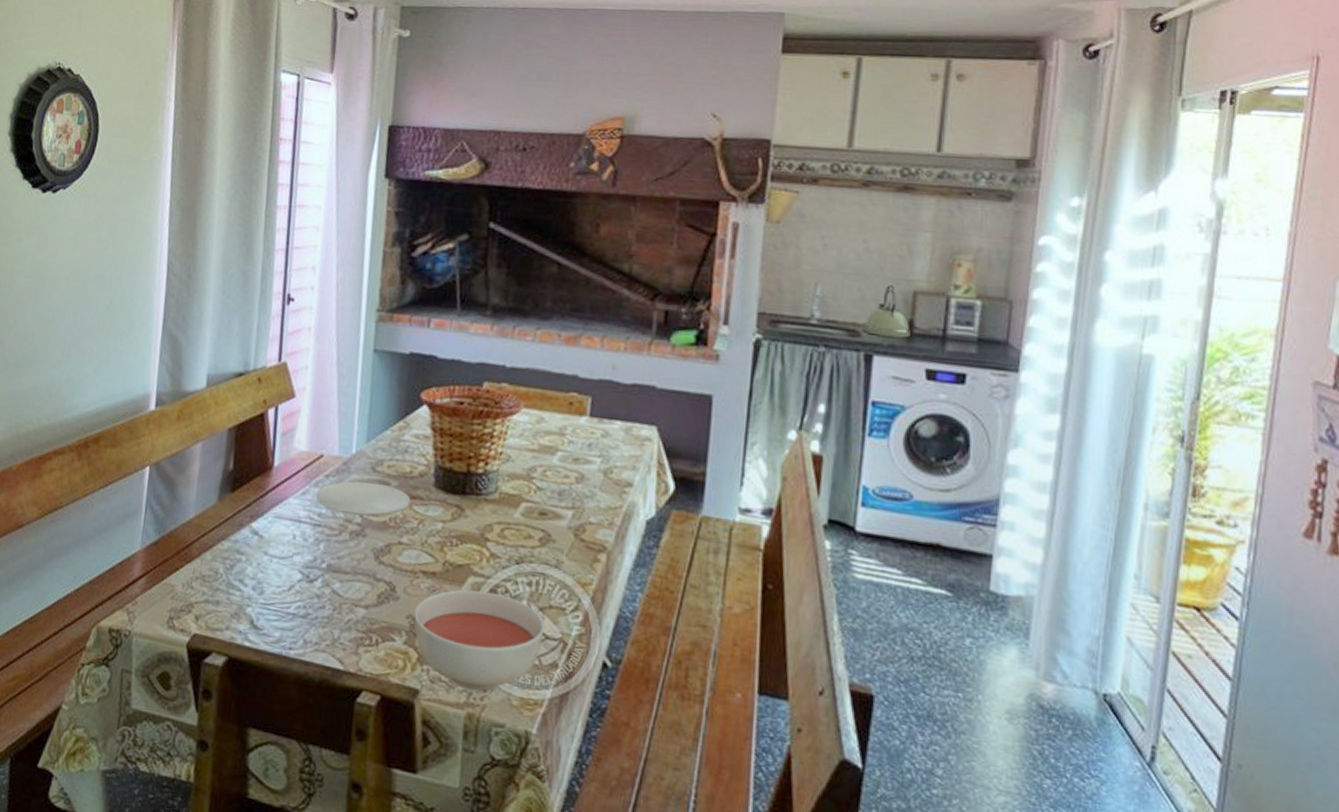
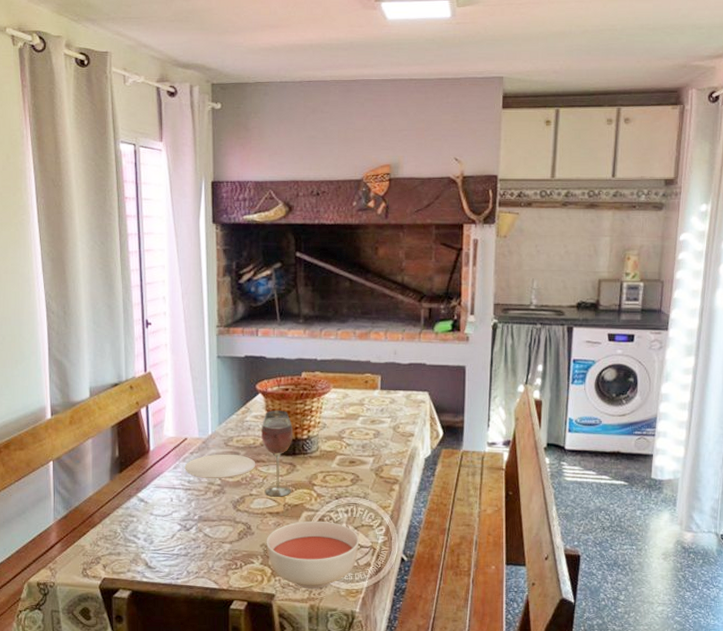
wineglass: none [419,429,466,551] -> present [260,410,294,497]
kettle: present [863,285,911,339] -> none [566,276,597,314]

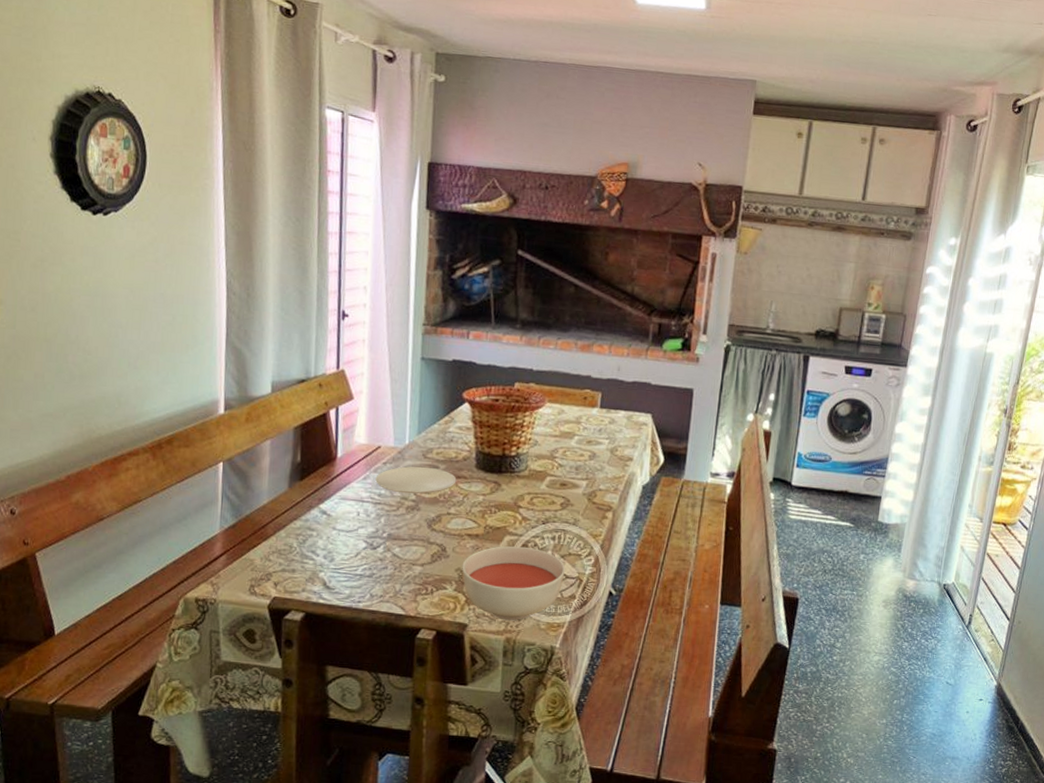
wineglass: present [260,410,294,497] -> none [464,422,501,518]

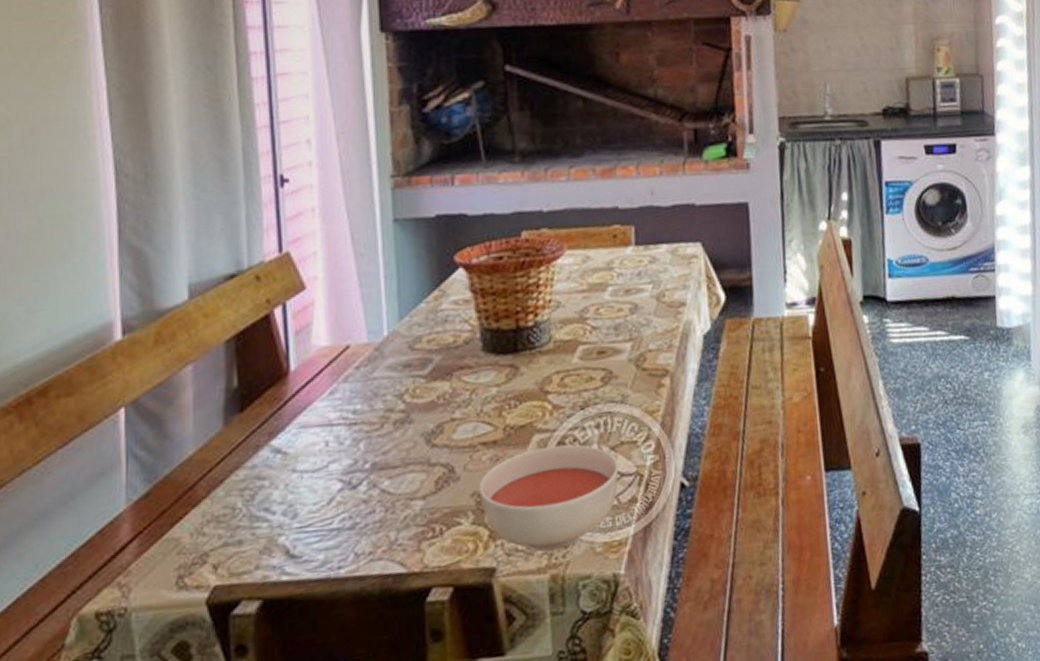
plate: present [375,466,457,494] -> none [346,361,459,405]

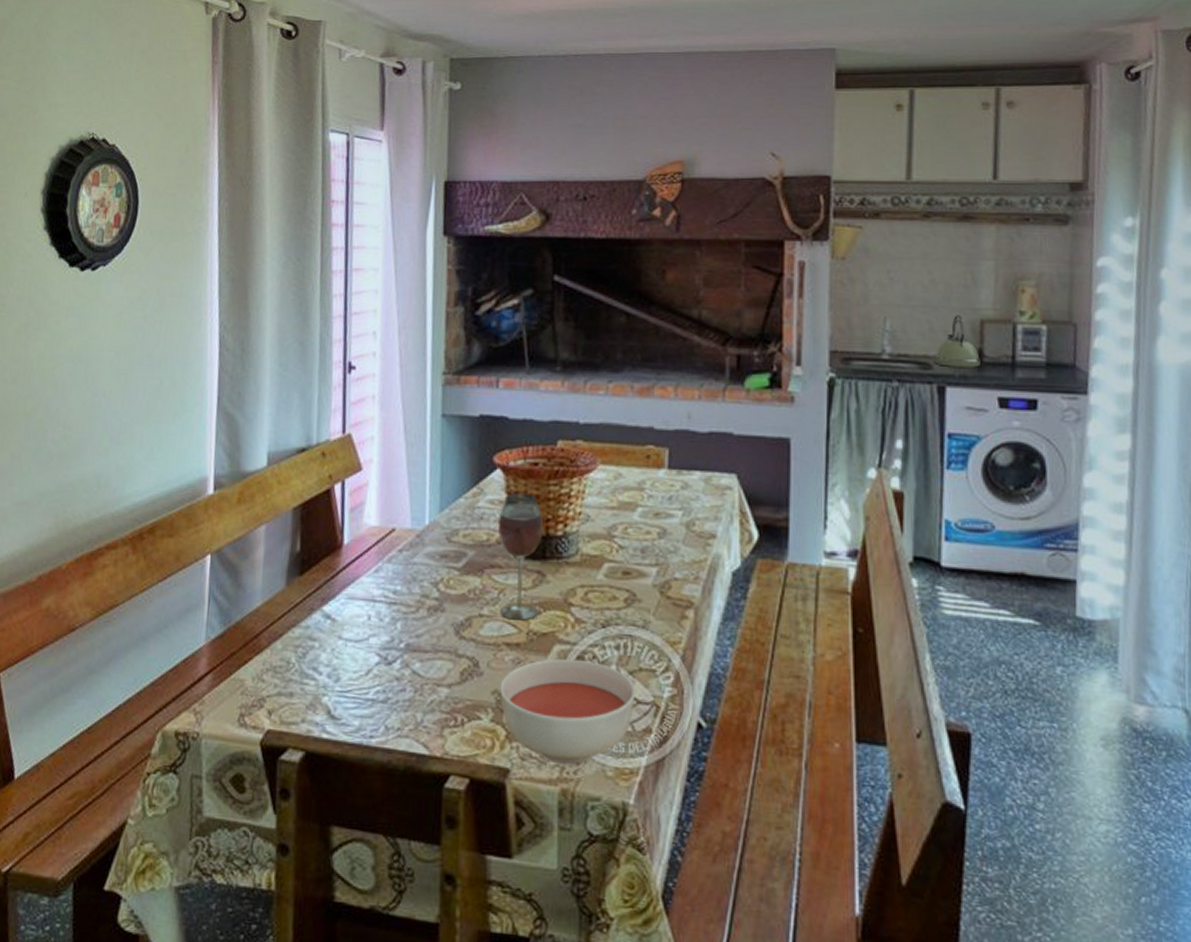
wineglass: none [463,289,514,418] -> present [497,493,544,620]
kettle: none [869,75,908,123] -> present [934,315,981,369]

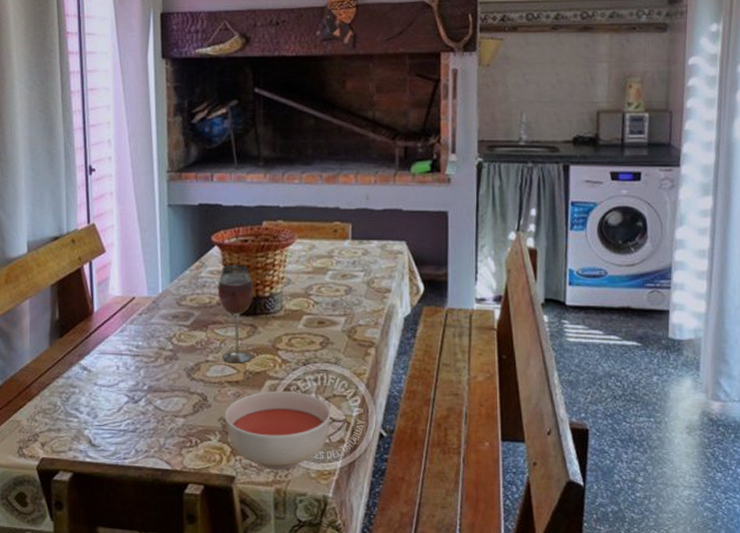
kettle: present [934,315,981,369] -> none [561,108,597,150]

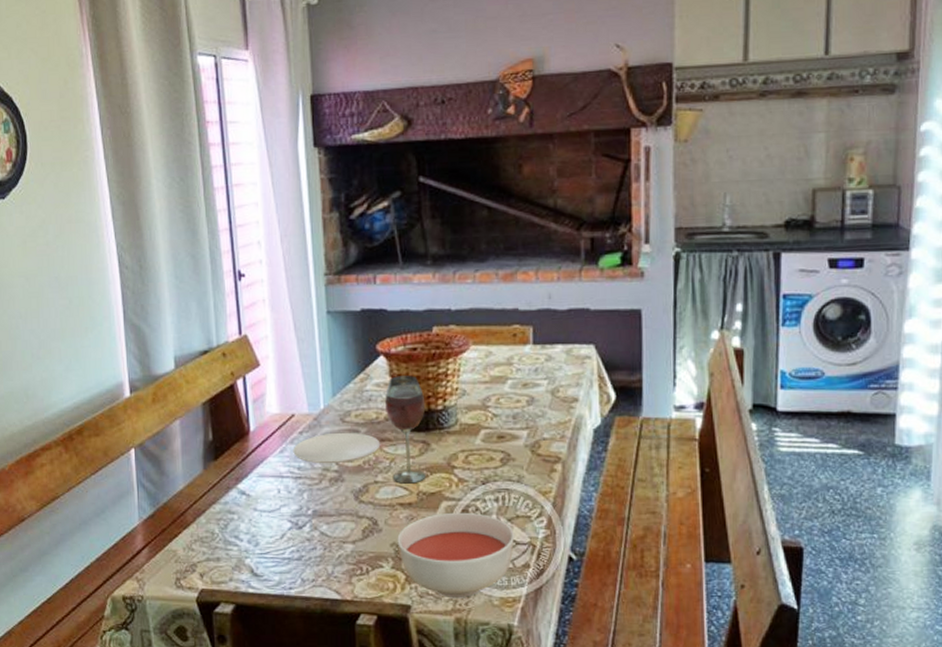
plate: none [132,314,212,344] -> present [293,432,381,464]

